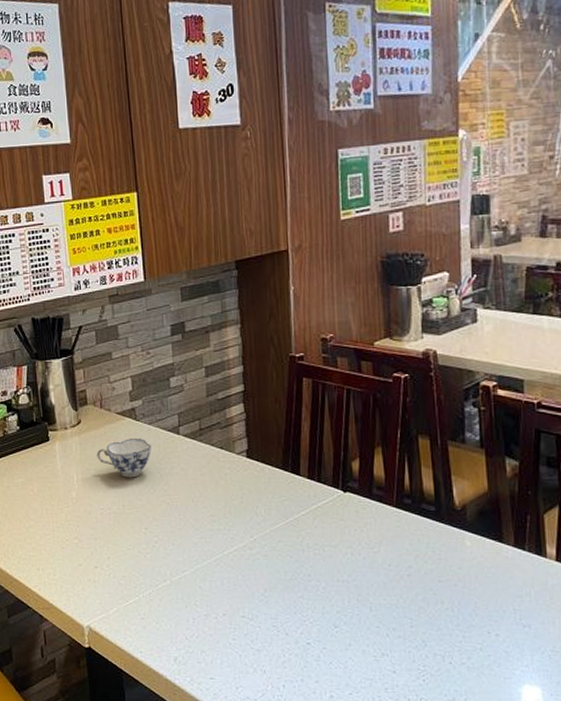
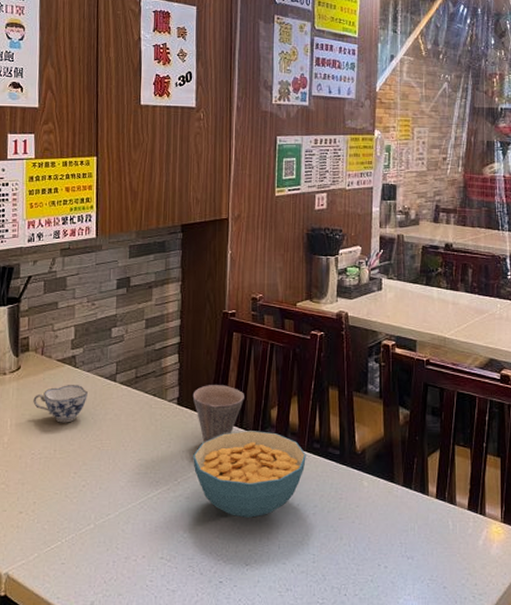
cup: none [262,436,321,498] -> present [192,385,244,443]
cereal bowl: none [268,485,396,578] -> present [193,431,306,518]

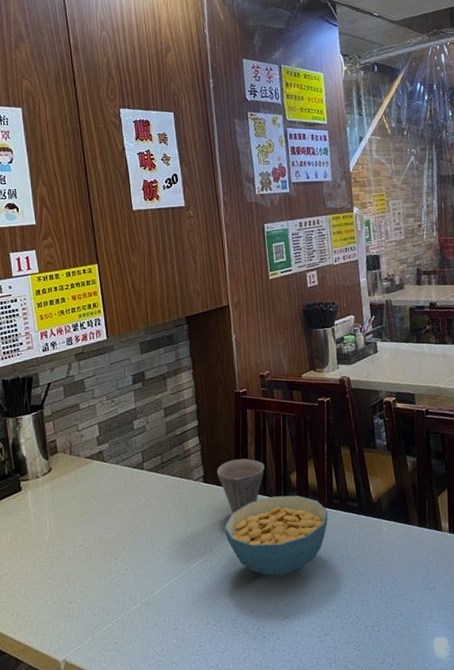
teacup: present [33,385,88,423] -> none [68,477,119,515]

